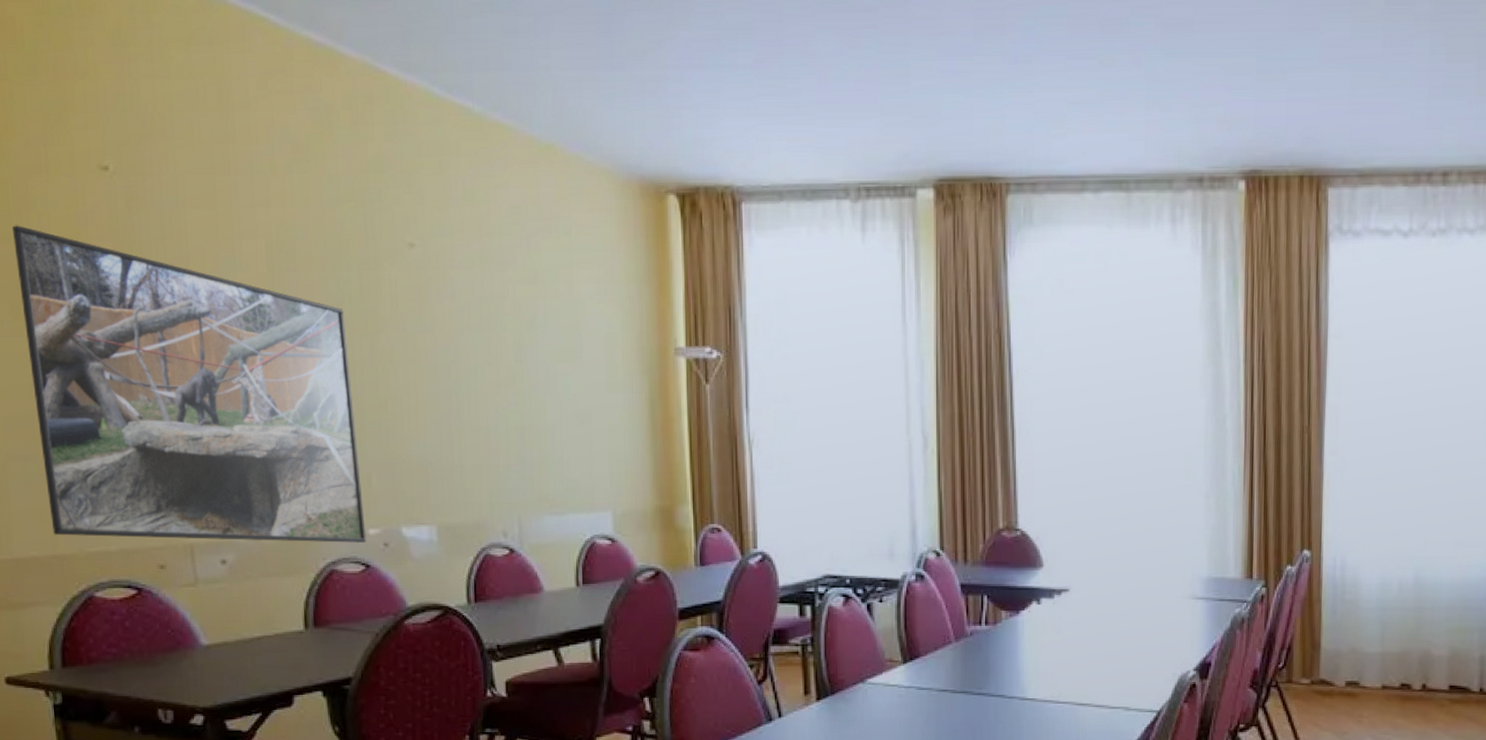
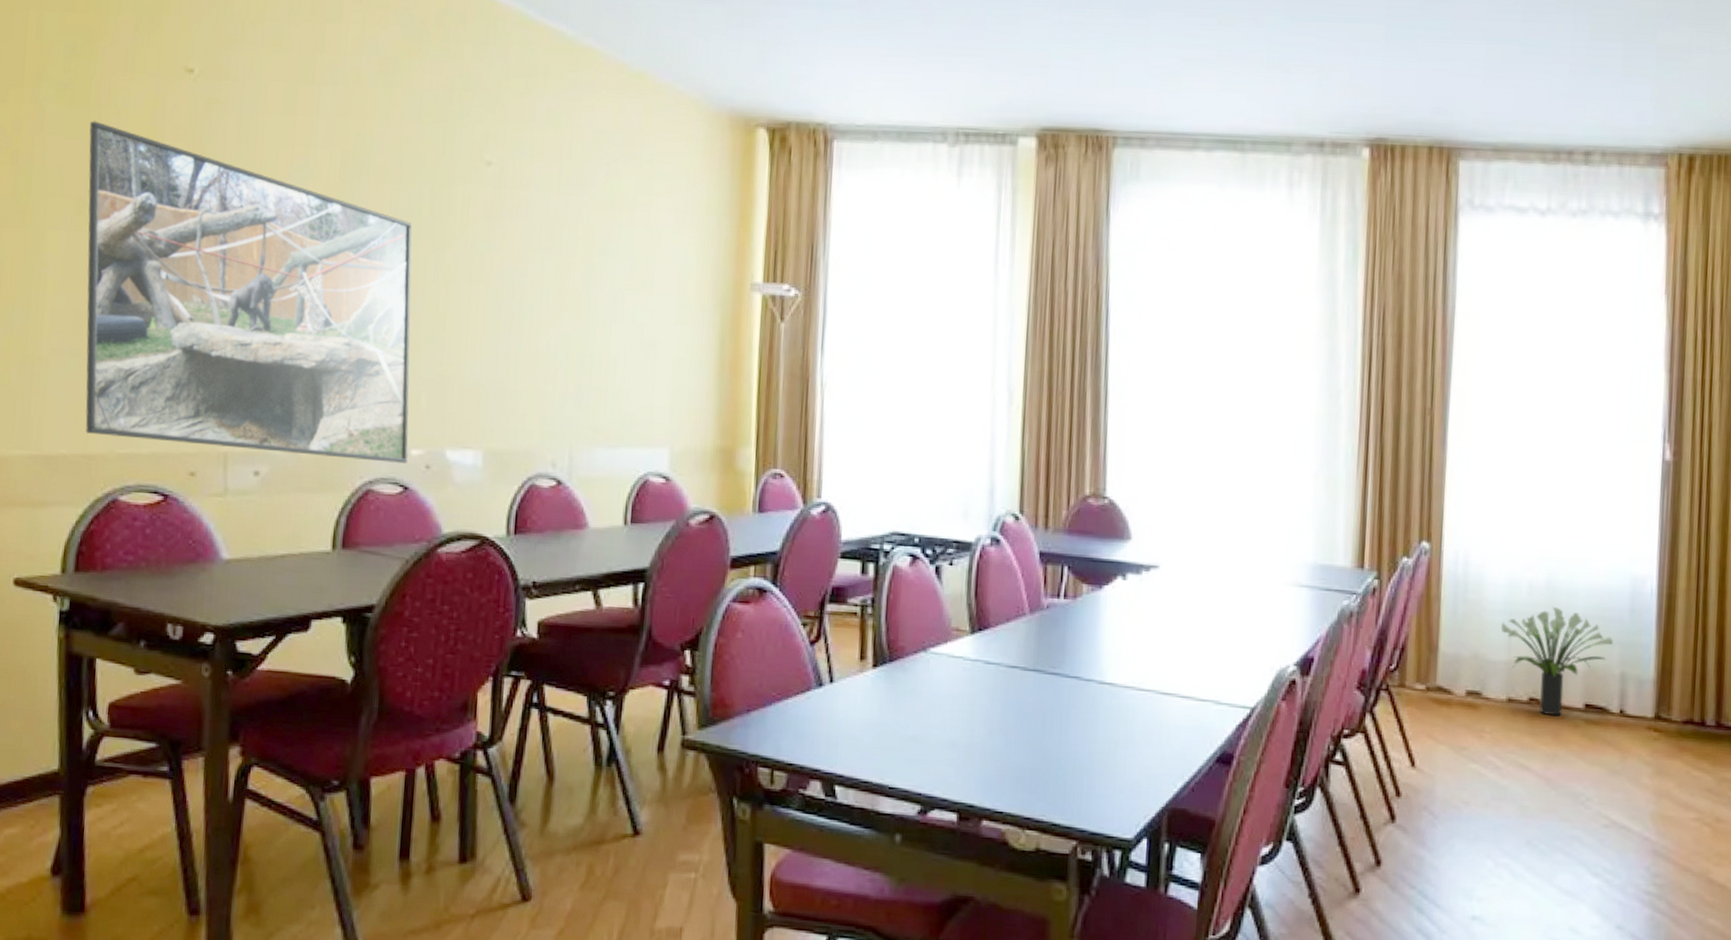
potted plant: none [1375,601,1473,699] -> present [1500,607,1613,716]

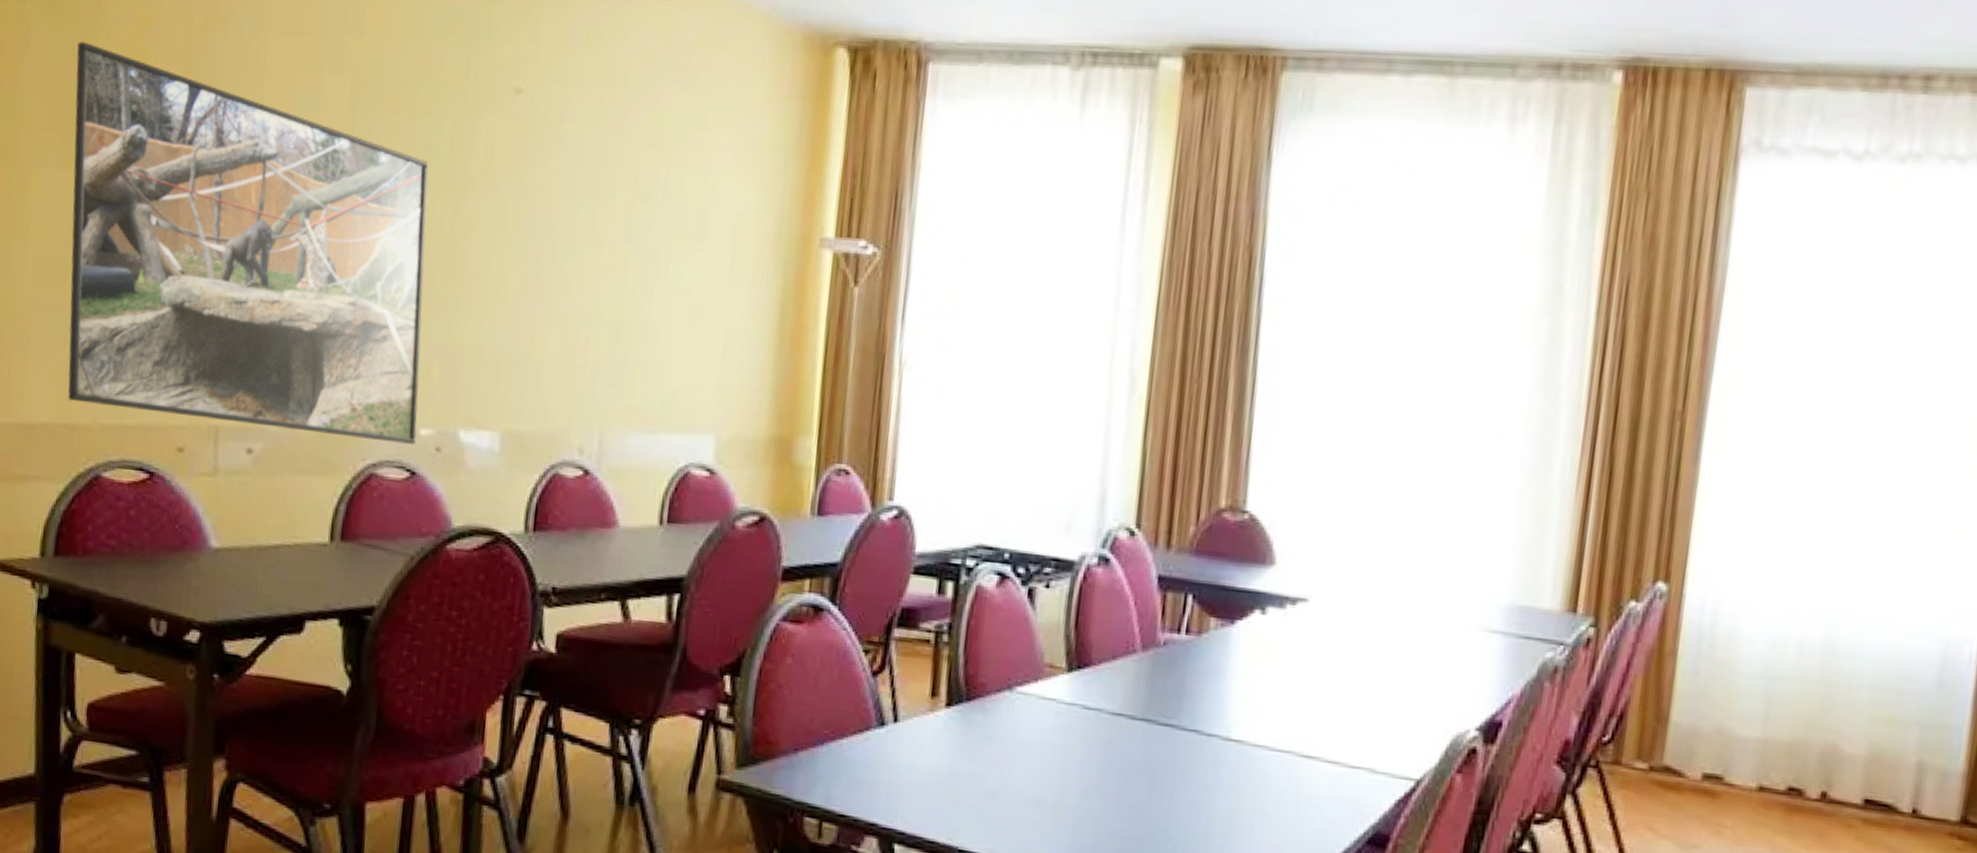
potted plant: present [1500,607,1613,716] -> none [1756,673,1911,812]

